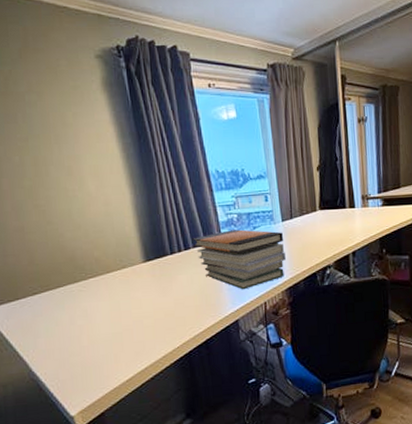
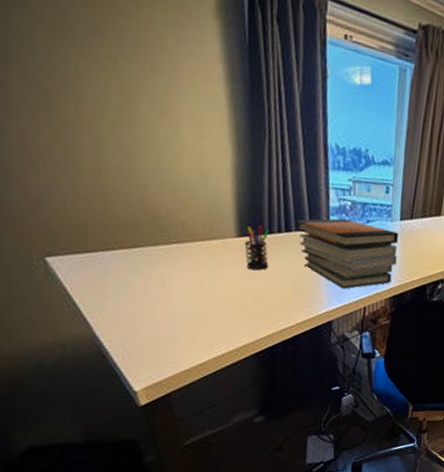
pen holder: none [151,248,175,287] -> present [244,224,270,270]

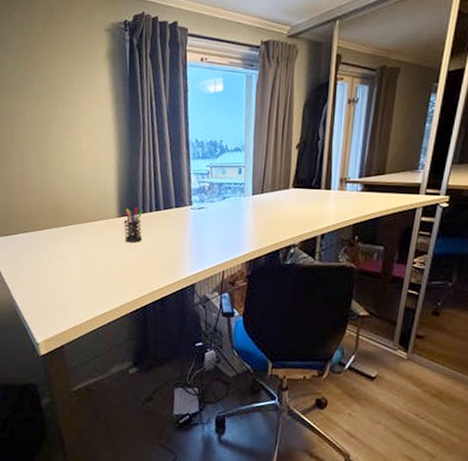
book stack: present [296,218,399,289] -> none [164,197,252,256]

